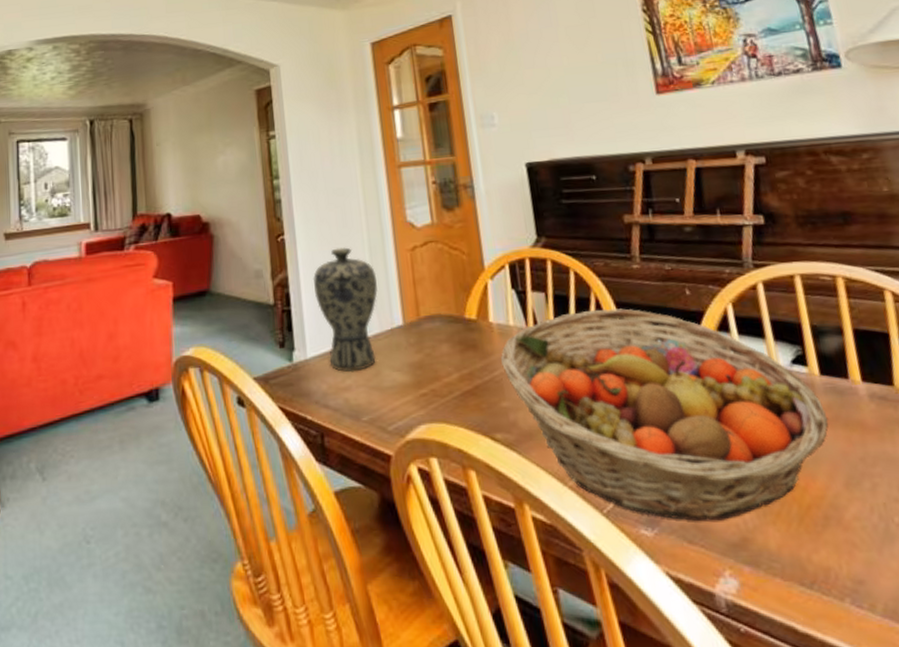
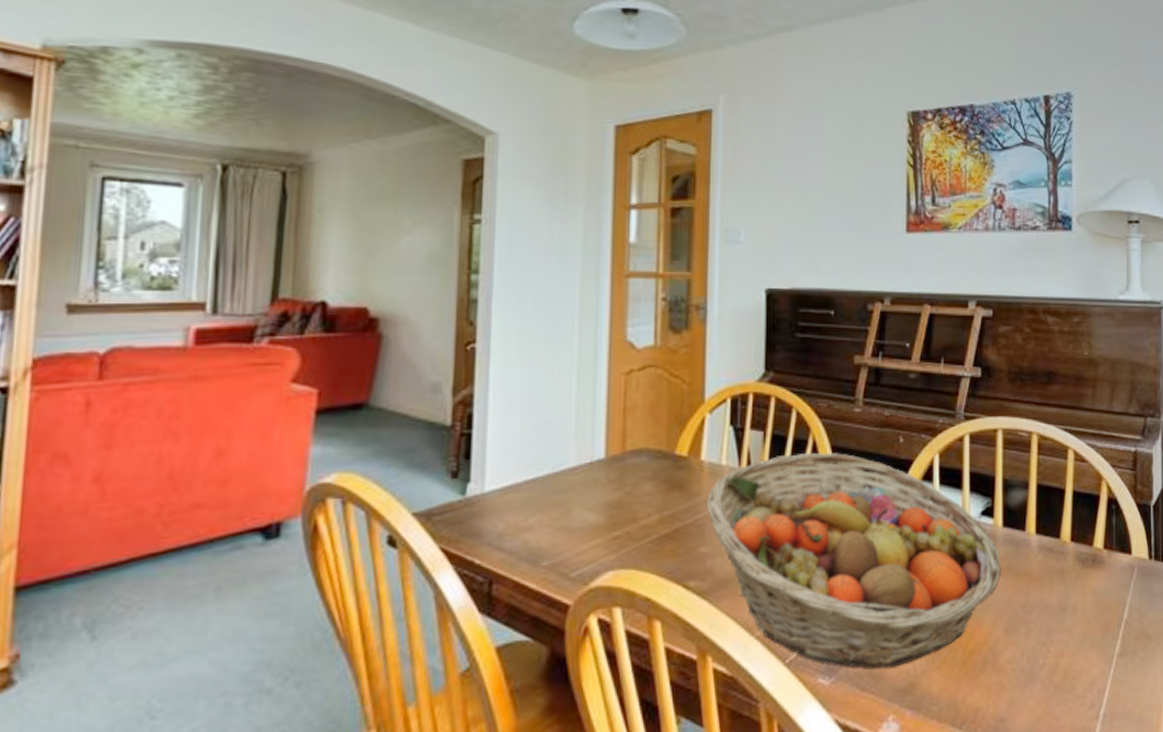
vase: present [312,247,378,373] -> none [504,364,581,511]

